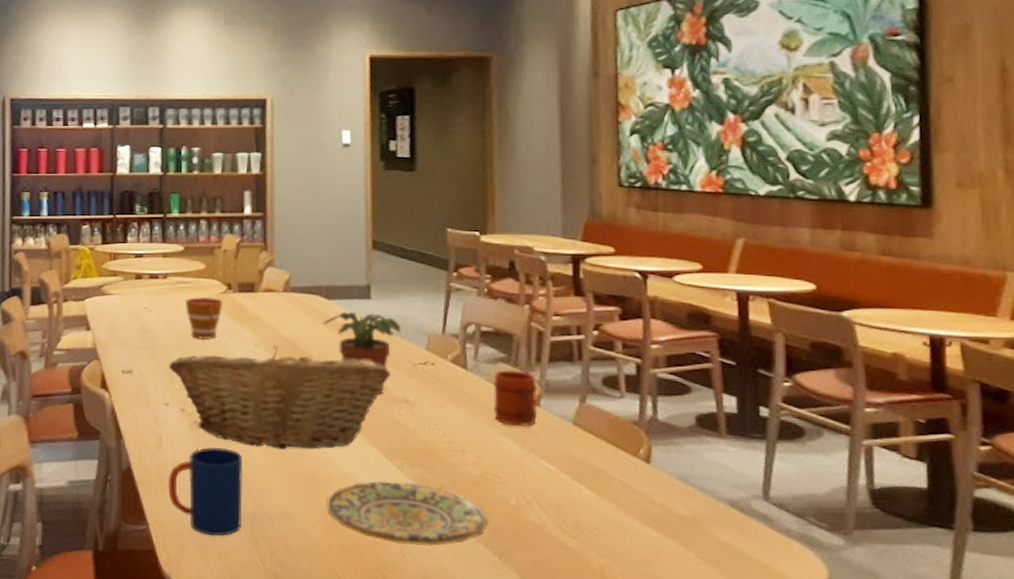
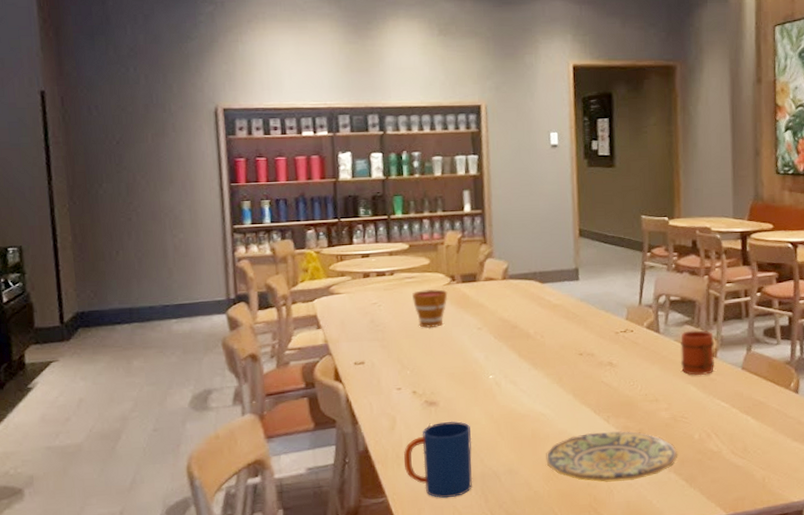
fruit basket: present [169,345,392,449] -> none [399,327,598,417]
potted plant: present [323,312,402,395] -> none [538,292,605,361]

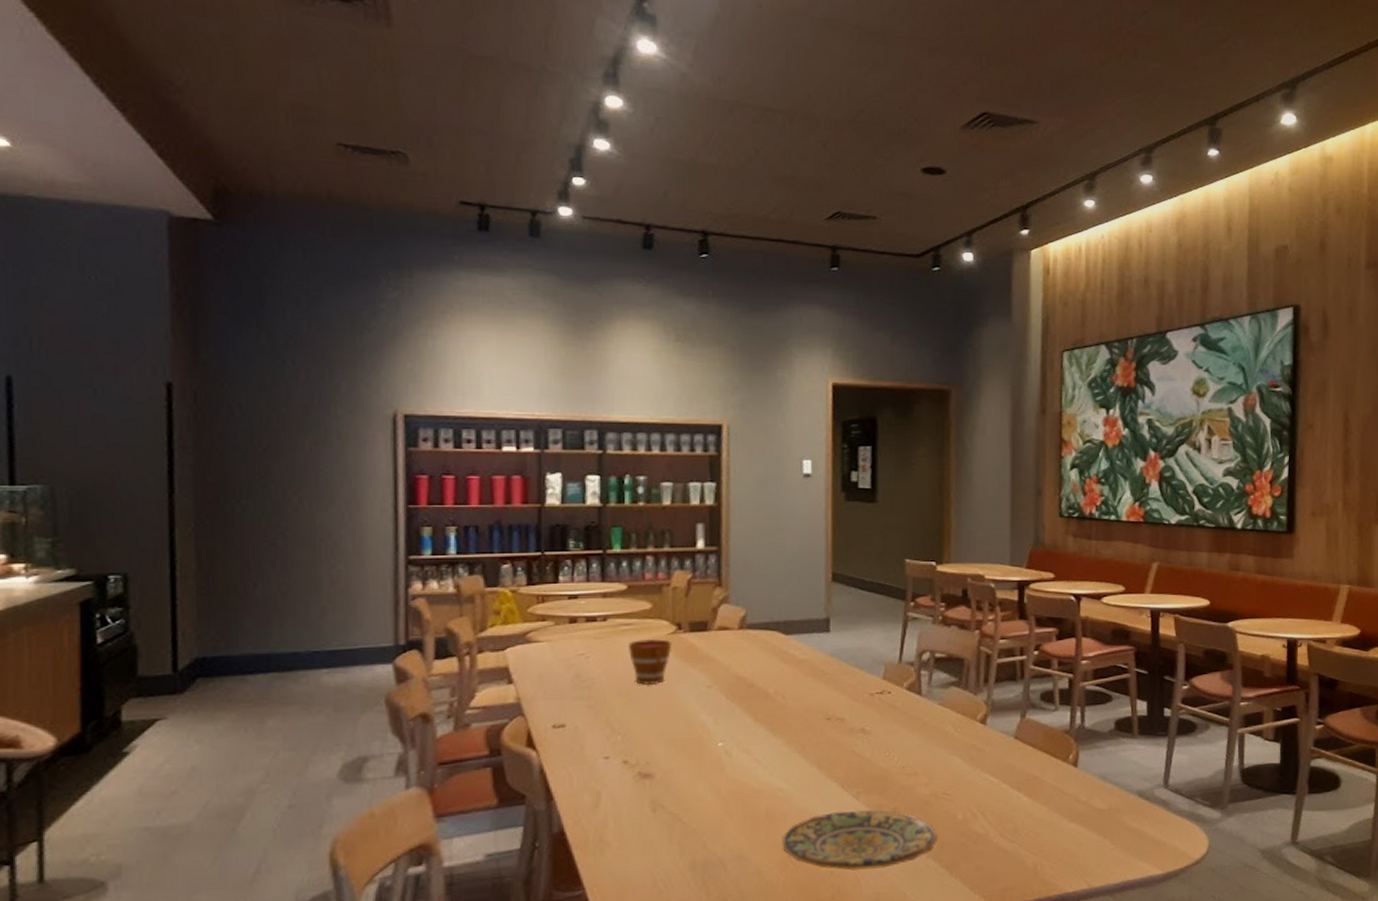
mug: present [404,421,473,499] -> none [609,797,694,891]
mug: present [680,330,715,376] -> none [945,692,985,746]

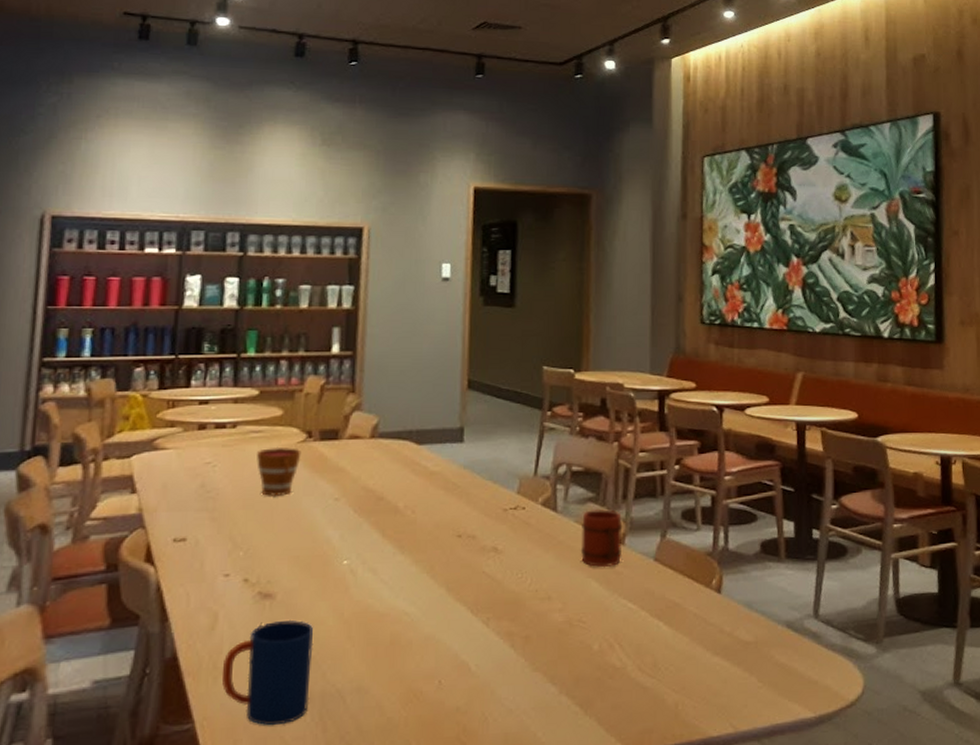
mug: none [609,797,694,891] -> present [222,620,314,726]
plate: present [782,809,938,871] -> none [406,637,572,707]
mug: none [945,692,985,746] -> present [581,509,623,568]

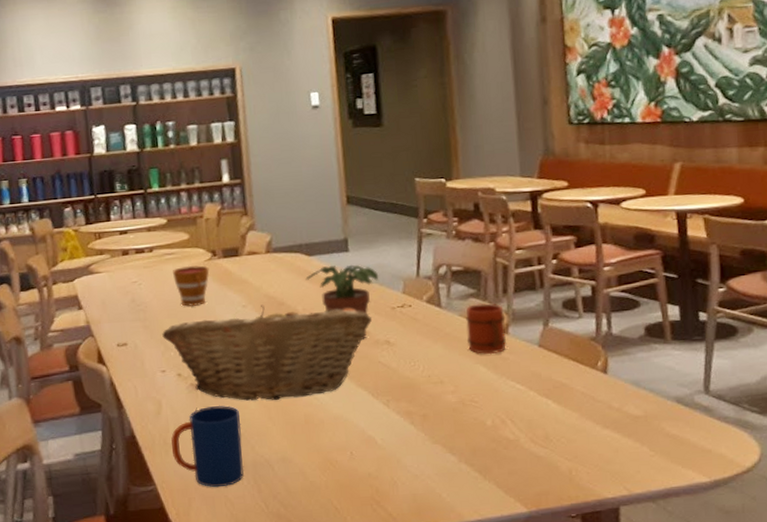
fruit basket: none [232,498,481,615] -> present [162,304,373,401]
potted plant: none [411,457,494,545] -> present [305,264,379,340]

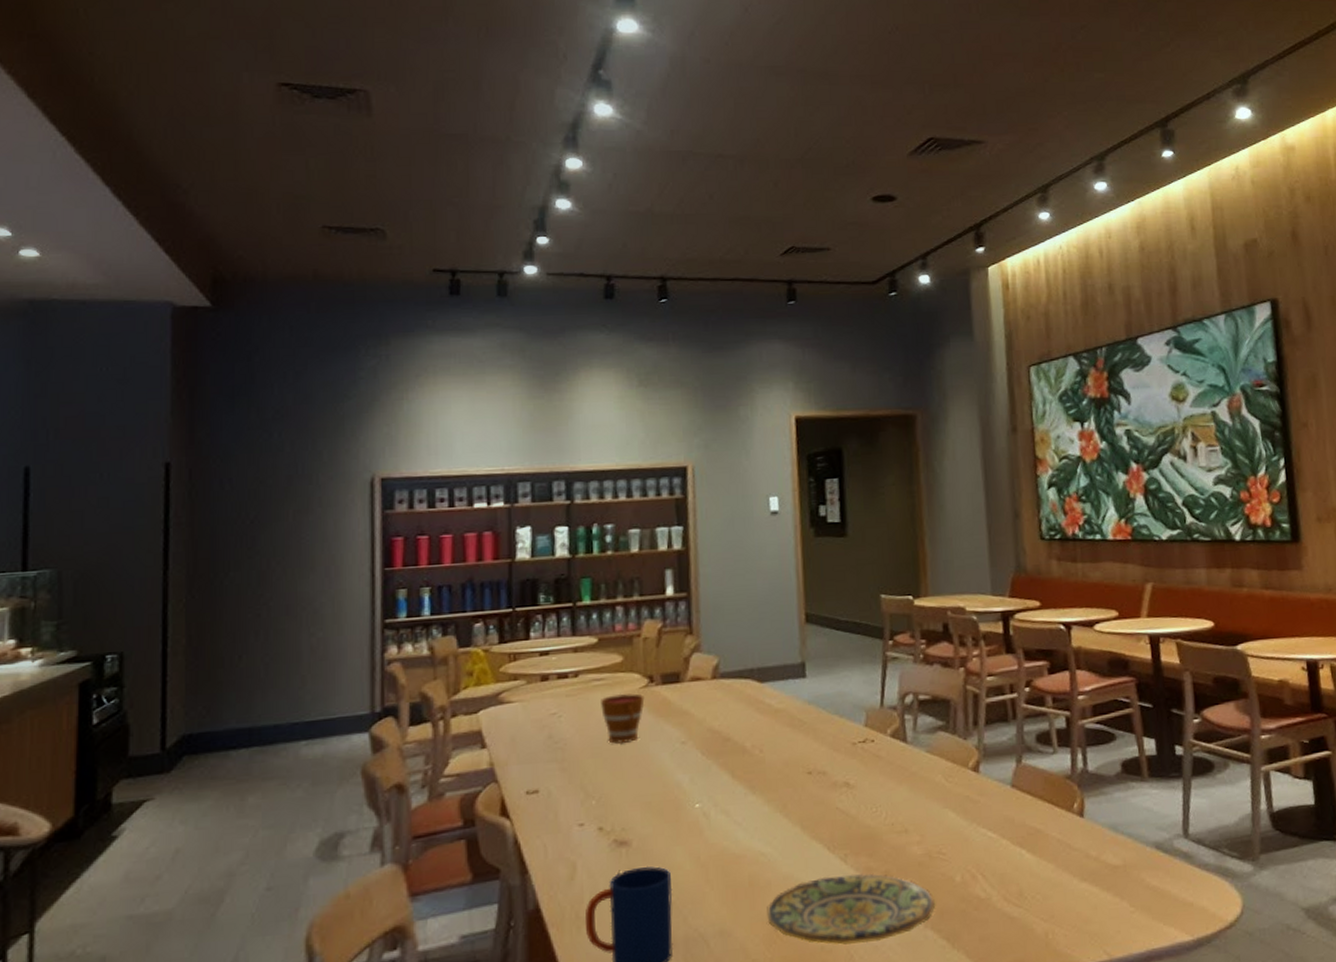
fruit basket: present [162,304,373,401] -> none [583,740,831,860]
potted plant: present [305,264,379,340] -> none [756,692,839,781]
plate: none [321,416,469,473] -> present [767,873,936,945]
mug: present [466,303,506,355] -> none [933,737,977,797]

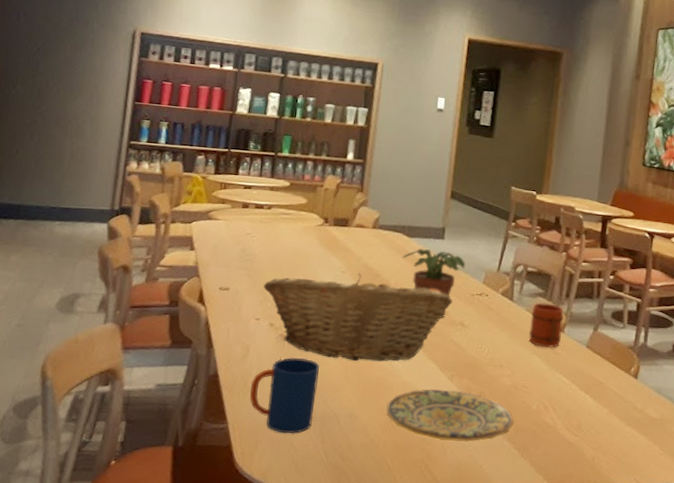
fruit basket: none [583,740,831,860] -> present [263,273,453,362]
cup: present [601,693,645,745] -> none [285,227,319,265]
potted plant: none [756,692,839,781] -> present [402,249,466,318]
mug: none [933,737,977,797] -> present [529,302,564,348]

